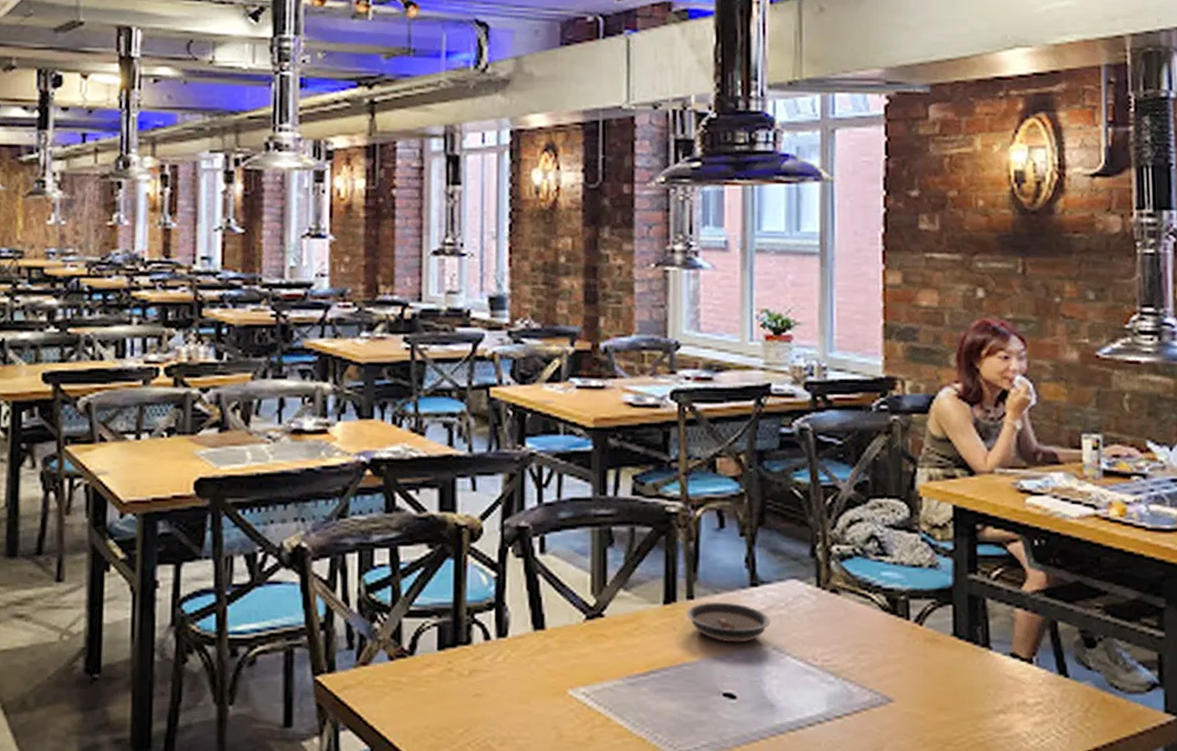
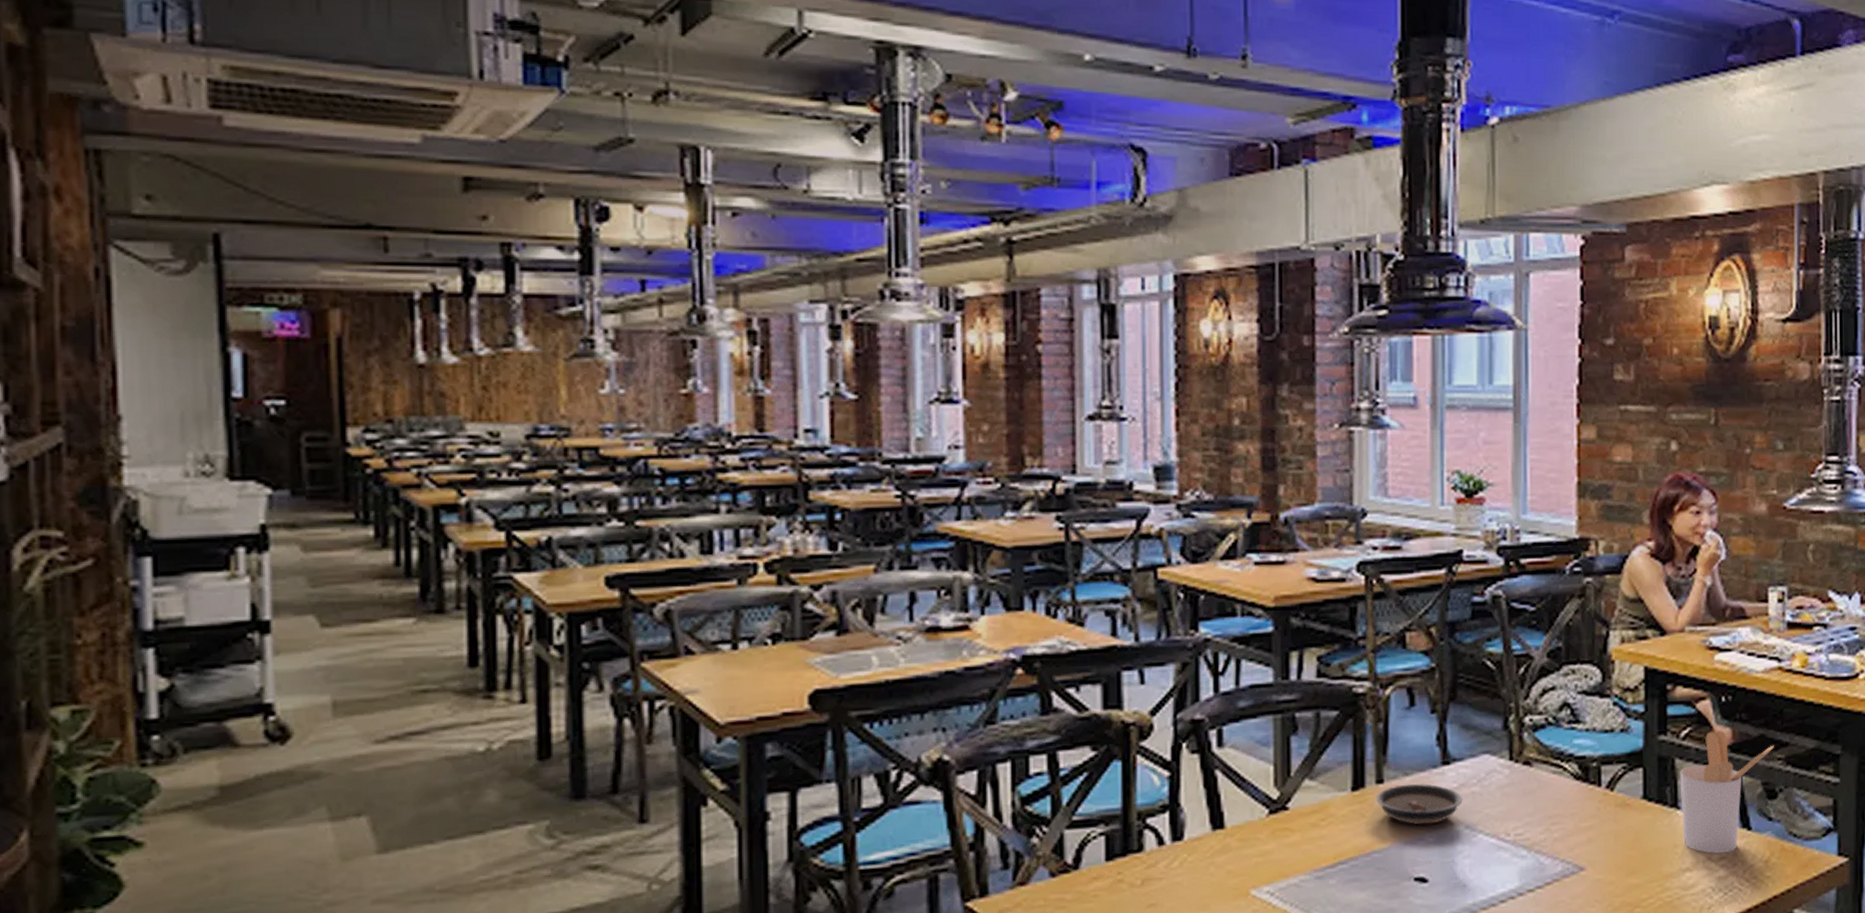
utensil holder: none [991,574,1092,699] -> present [1679,730,1774,854]

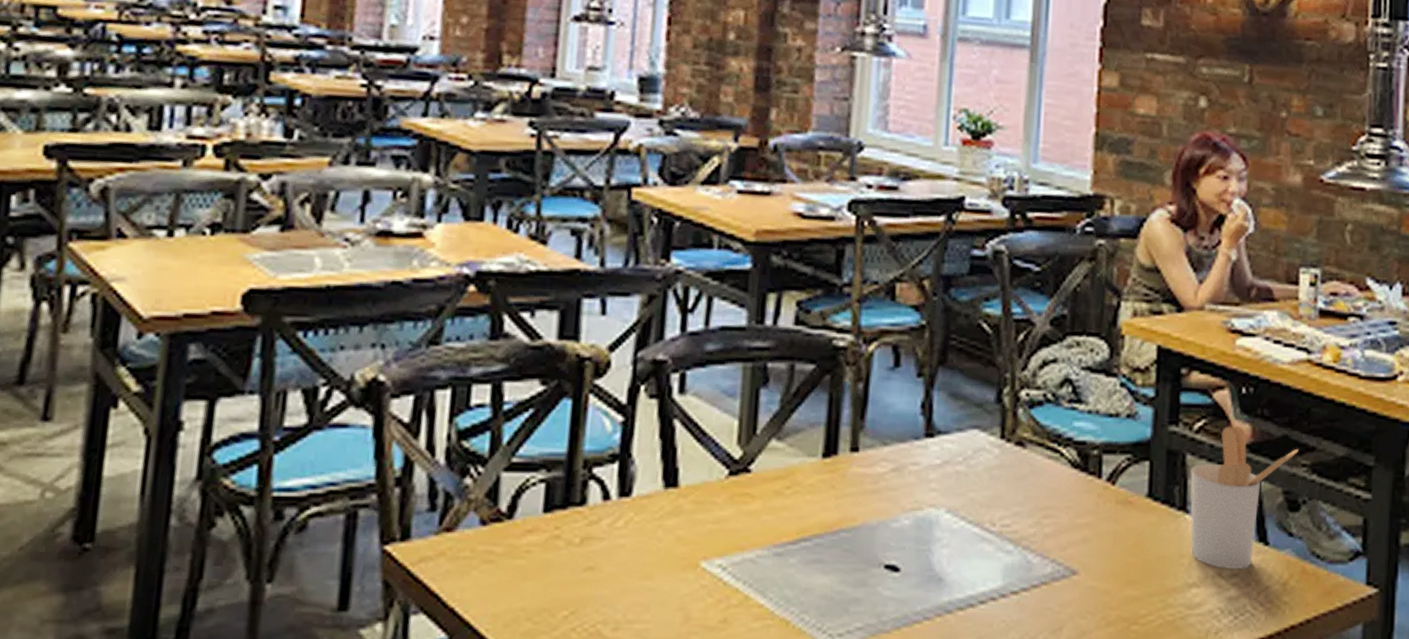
saucer: present [1376,783,1463,826] -> none [849,455,946,505]

